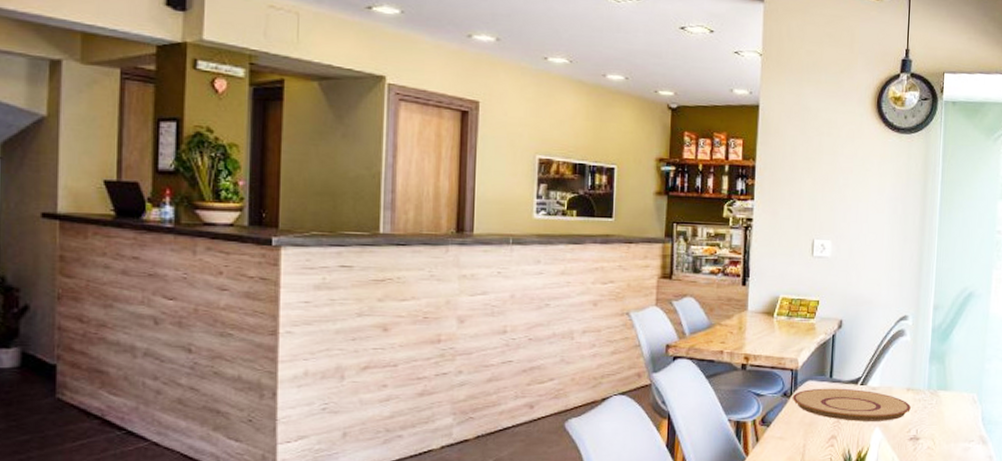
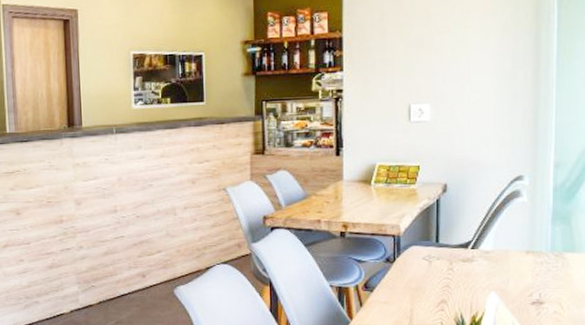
plate: present [792,388,911,421] -> none [395,252,531,286]

